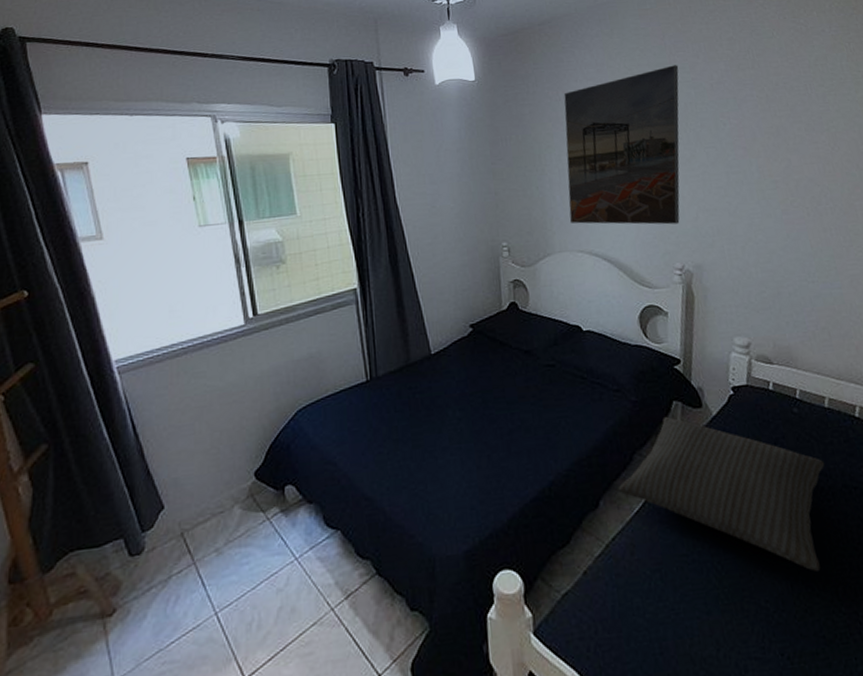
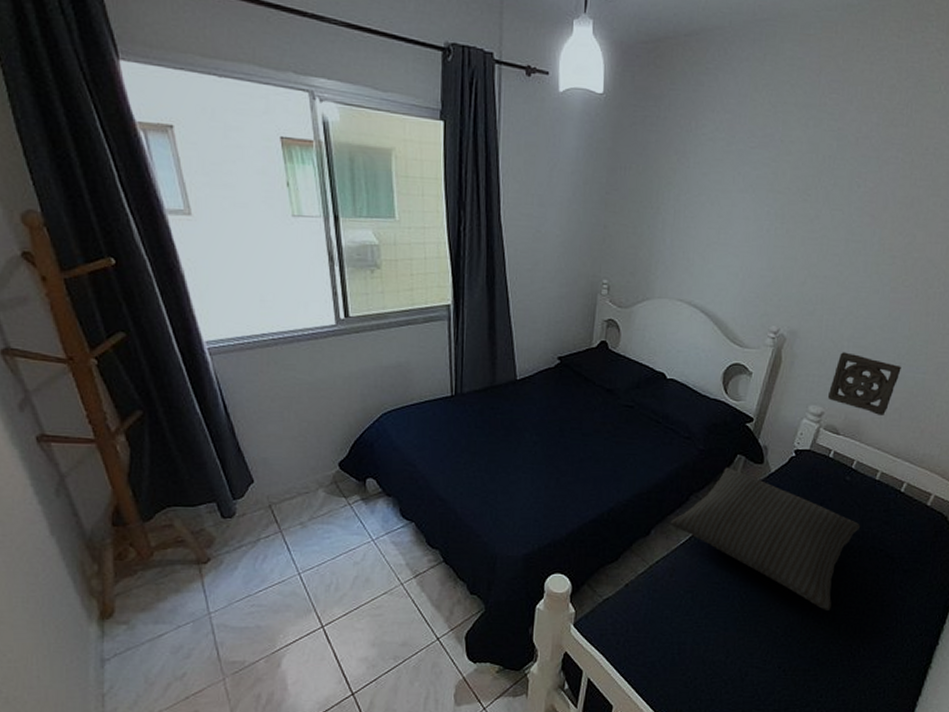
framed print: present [564,65,680,225] -> none [675,108,828,286]
wall ornament: none [749,278,817,338] -> present [827,352,901,415]

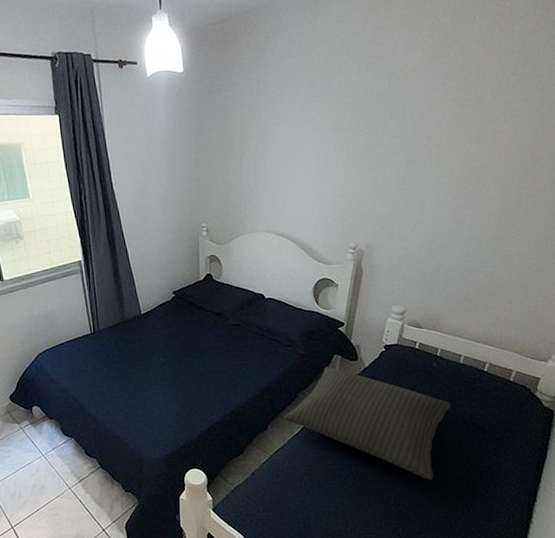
wall ornament: present [827,352,901,415] -> none [407,257,471,308]

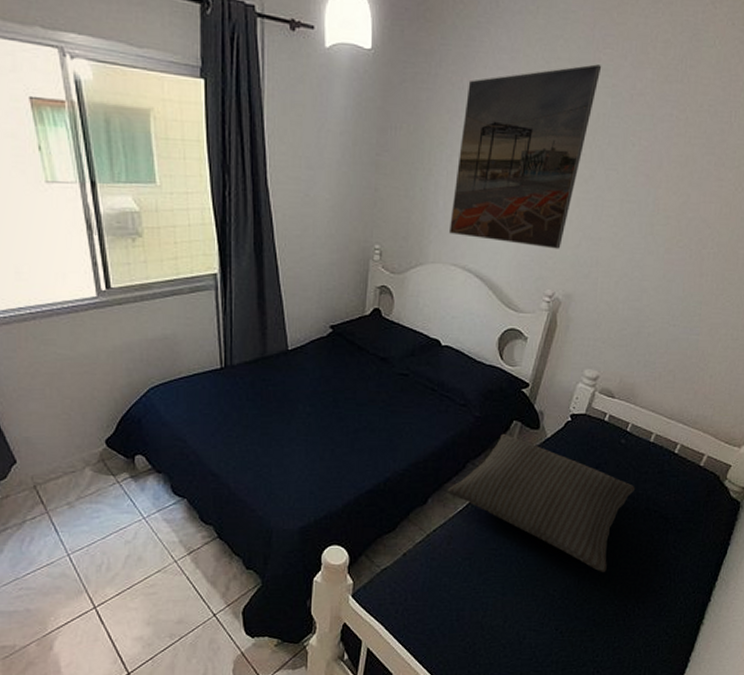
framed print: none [261,53,376,209] -> present [448,64,602,249]

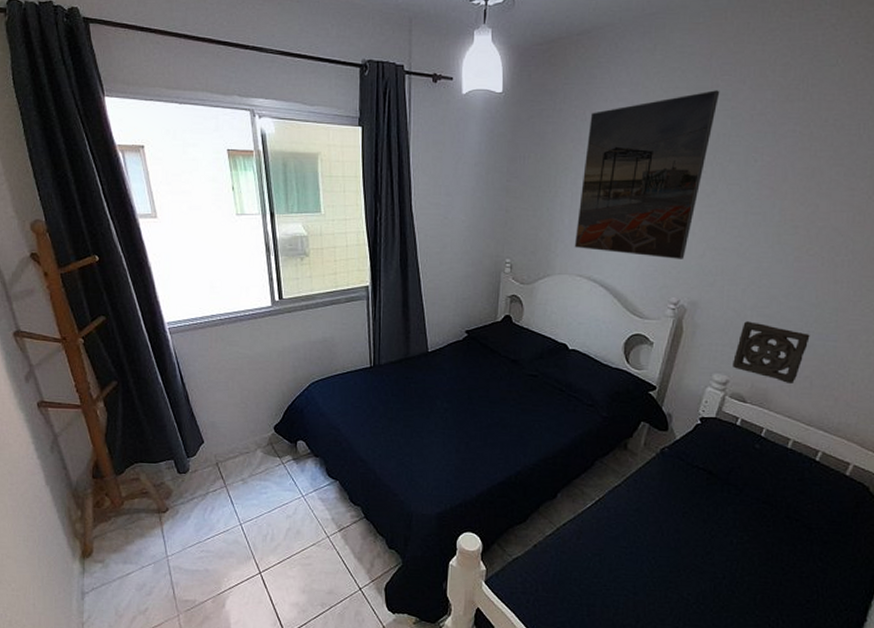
pillow: present [447,433,636,572] -> none [576,433,774,580]
wall ornament: none [602,315,676,377] -> present [732,321,810,383]

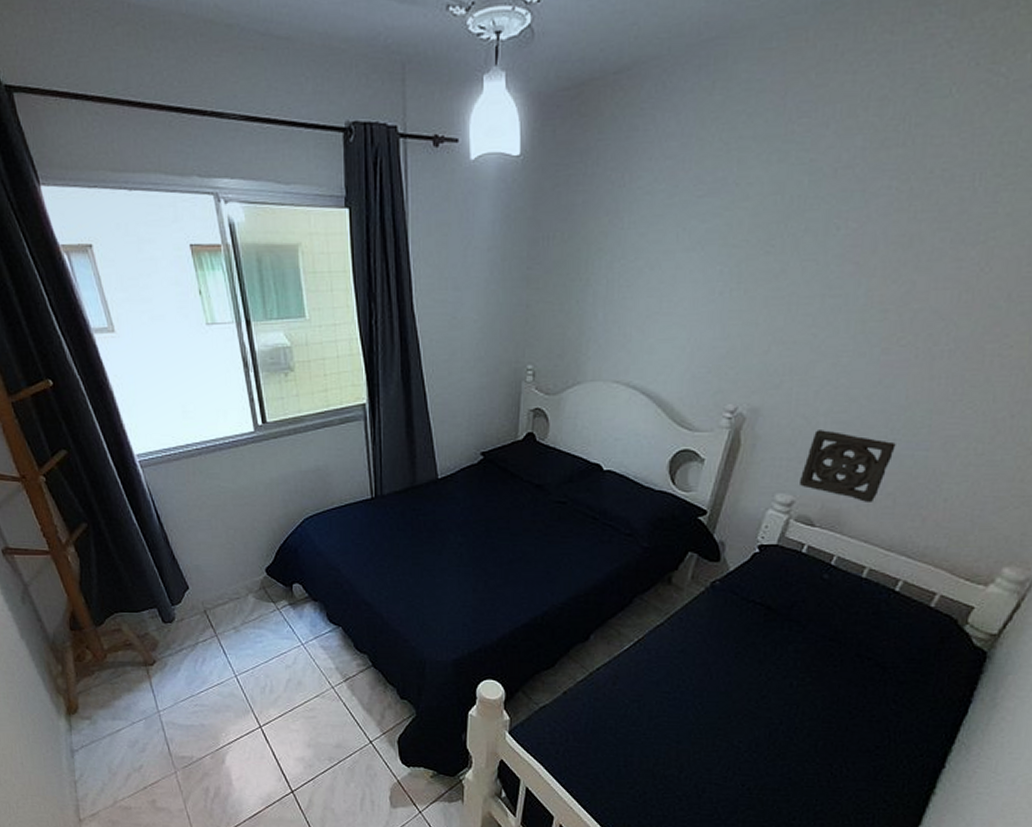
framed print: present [574,90,720,259] -> none [609,138,796,357]

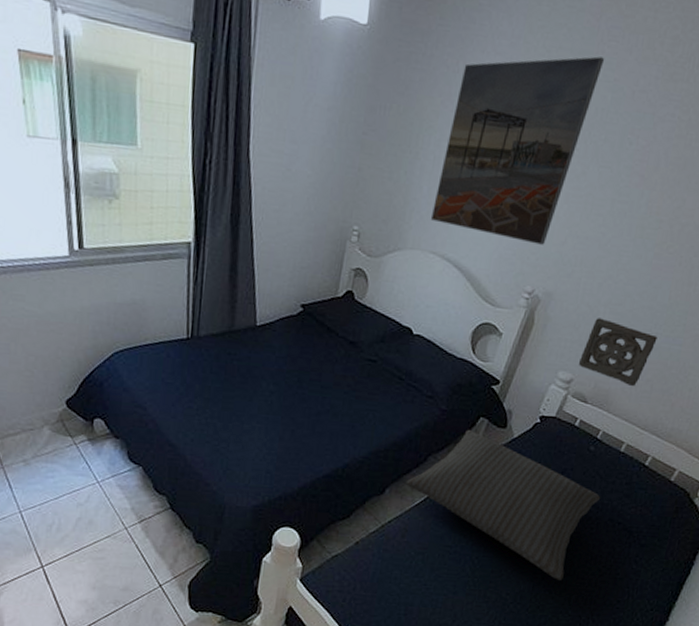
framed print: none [609,138,796,357] -> present [430,56,605,245]
pillow: none [611,566,843,725] -> present [405,429,601,580]

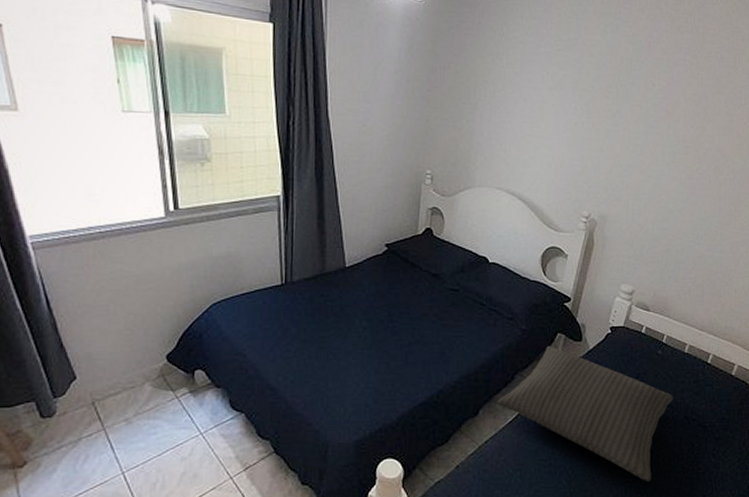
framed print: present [430,56,605,245] -> none [493,16,623,175]
wall ornament: present [578,318,658,386] -> none [637,234,701,292]

